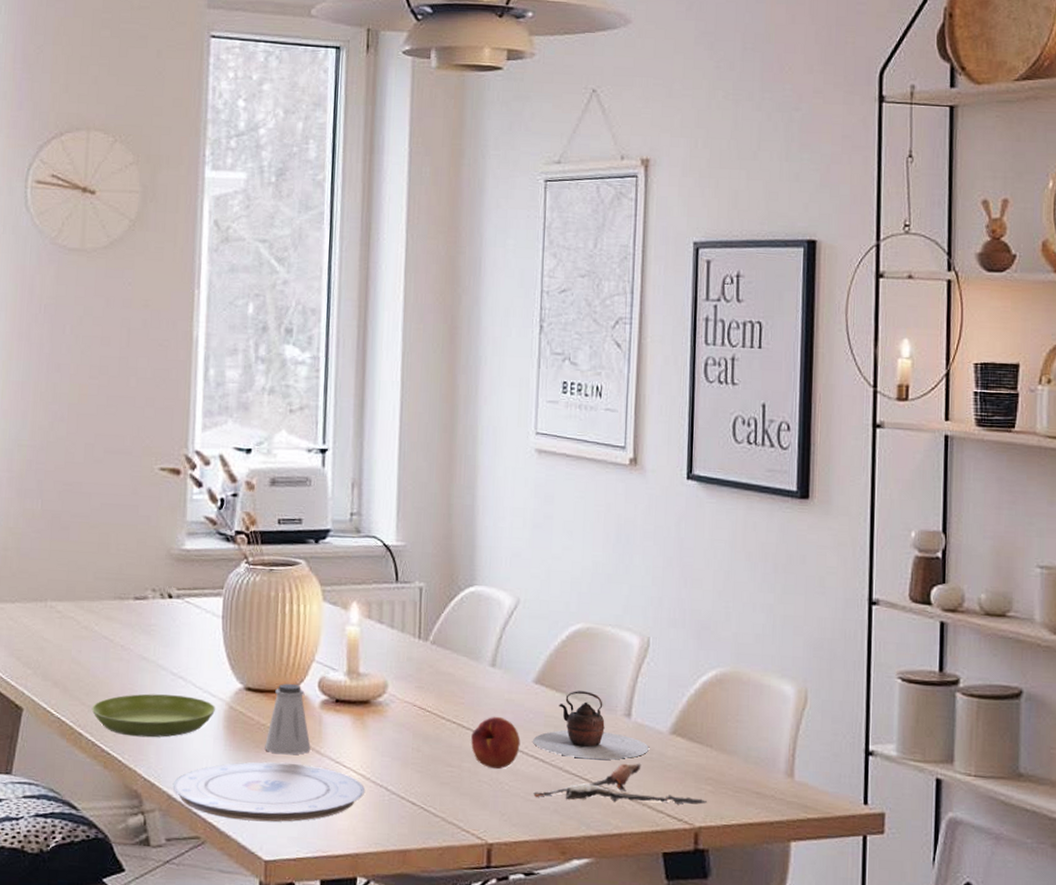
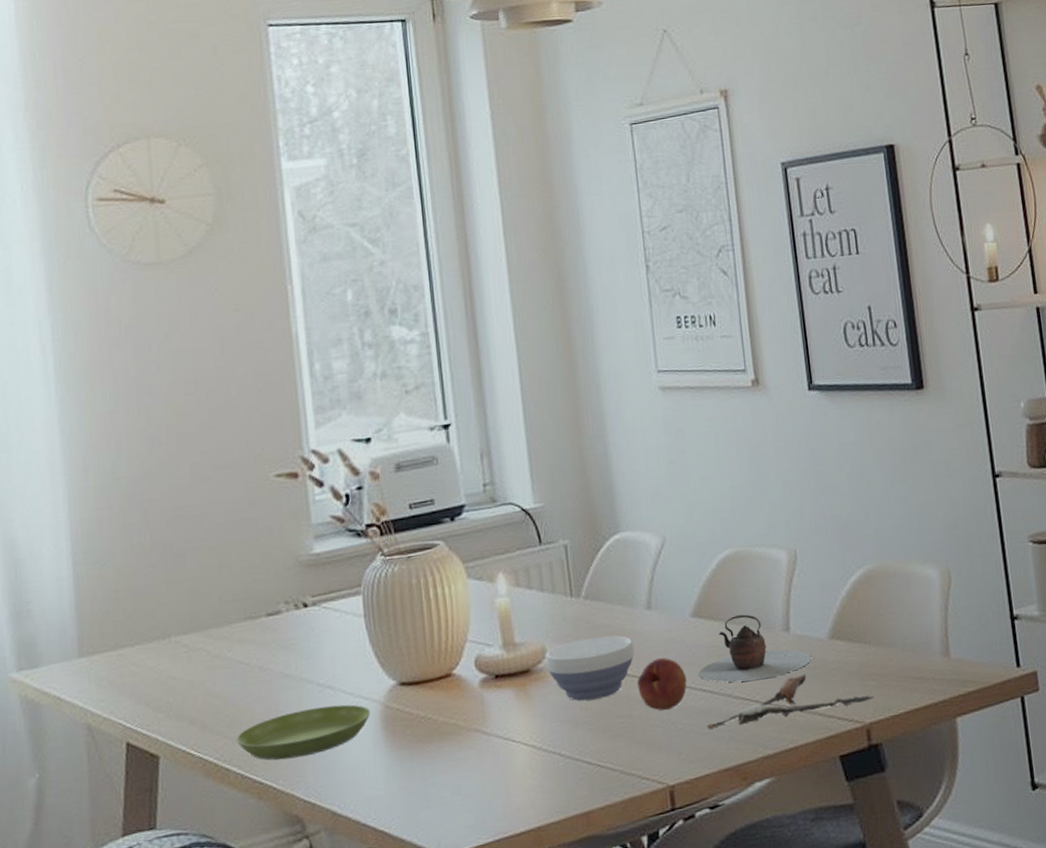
plate: present [172,762,366,822] -> none [335,747,539,823]
saltshaker: present [265,683,311,755] -> none [428,668,476,744]
bowl: none [385,682,473,744] -> present [545,635,635,701]

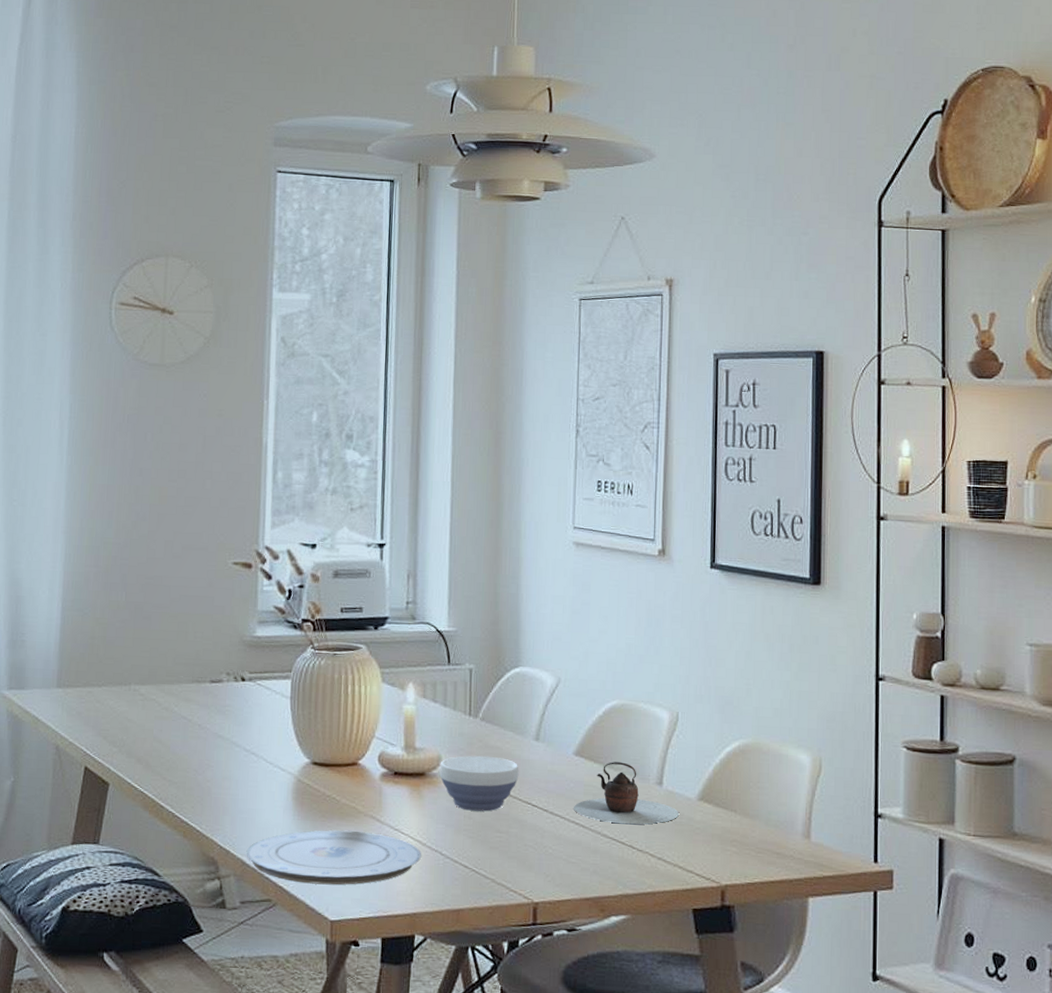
saucer: present [235,704,371,761] -> none [172,768,286,809]
plate: none [335,747,539,823] -> present [246,830,422,885]
fruit: present [637,657,687,711] -> none [517,785,562,834]
spoon: present [707,673,873,729] -> none [574,827,732,865]

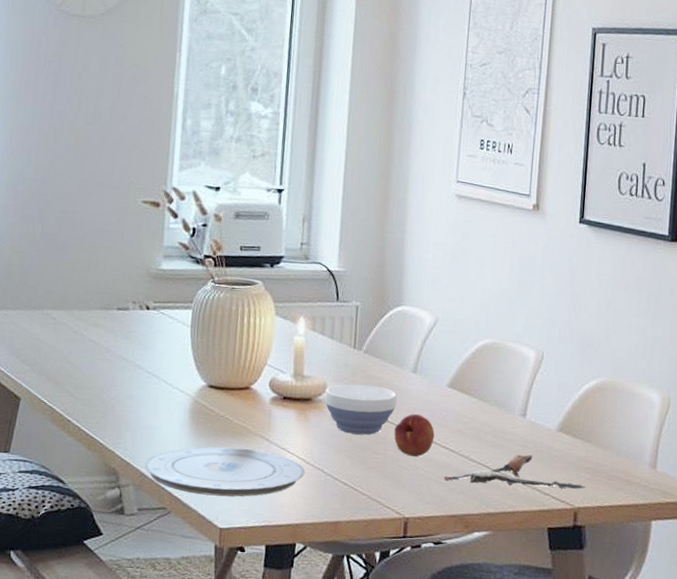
fruit: none [517,785,562,834] -> present [394,413,435,457]
teapot: present [574,762,679,825] -> none [445,394,540,452]
spoon: none [574,827,732,865] -> present [444,454,585,489]

